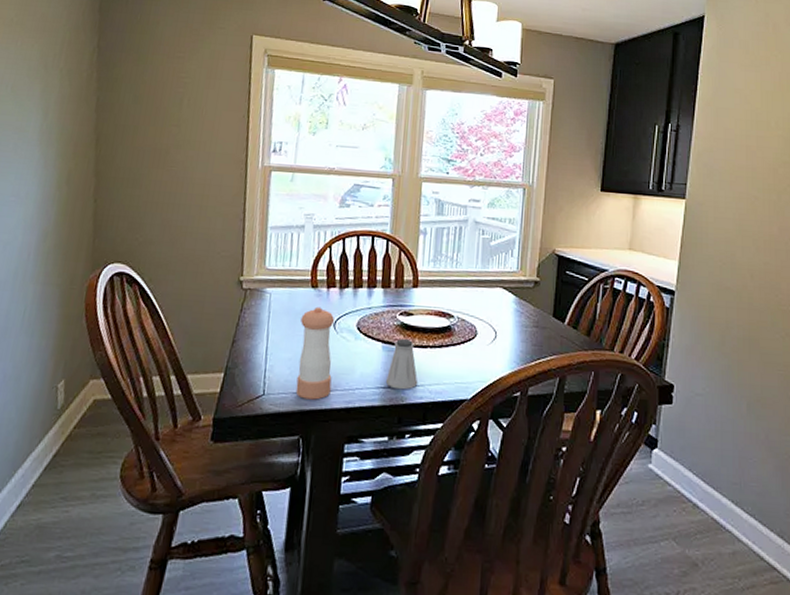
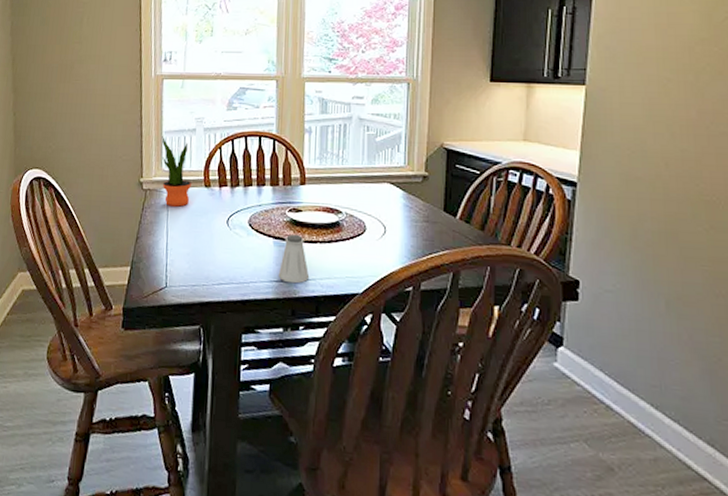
potted plant: none [265,232,297,308] -> present [162,136,191,207]
pepper shaker: present [295,306,335,400] -> none [195,205,228,292]

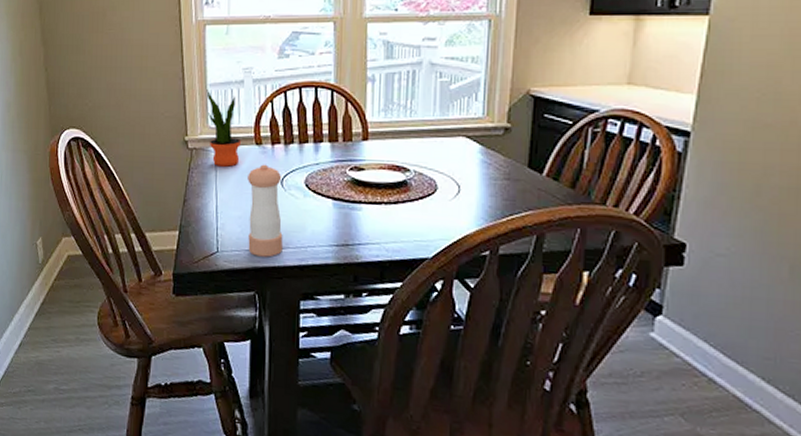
pepper shaker: none [195,205,228,292] -> present [248,164,283,257]
saltshaker: present [278,234,310,284] -> none [338,194,374,248]

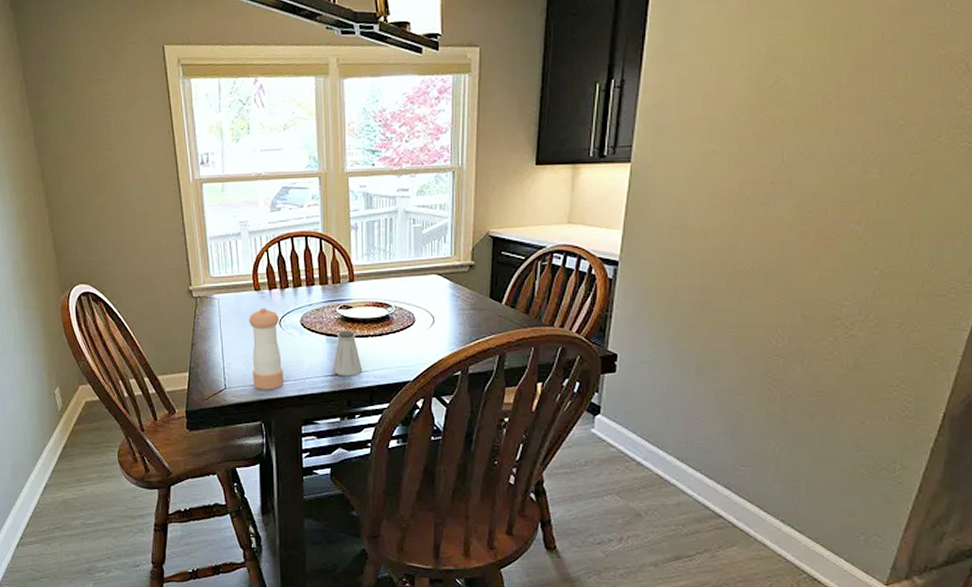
potted plant: present [206,90,241,167] -> none [207,242,241,312]
saltshaker: none [338,194,374,248] -> present [332,330,363,376]

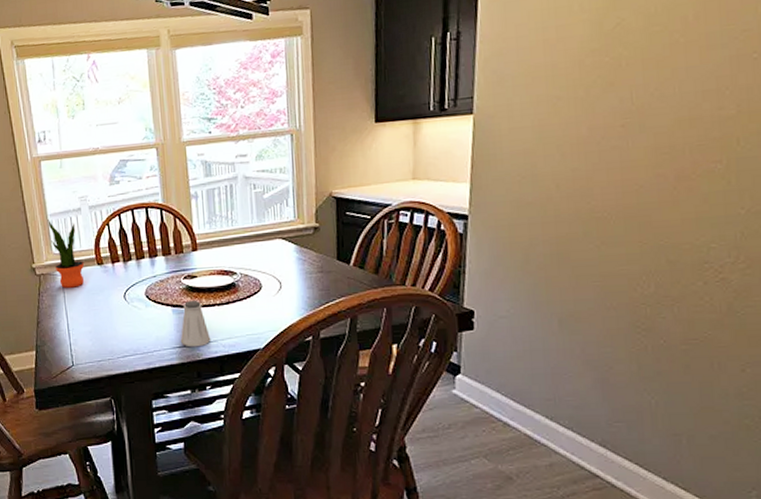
potted plant: none [207,242,241,312] -> present [48,219,84,288]
pepper shaker: present [249,307,284,390] -> none [93,281,132,365]

